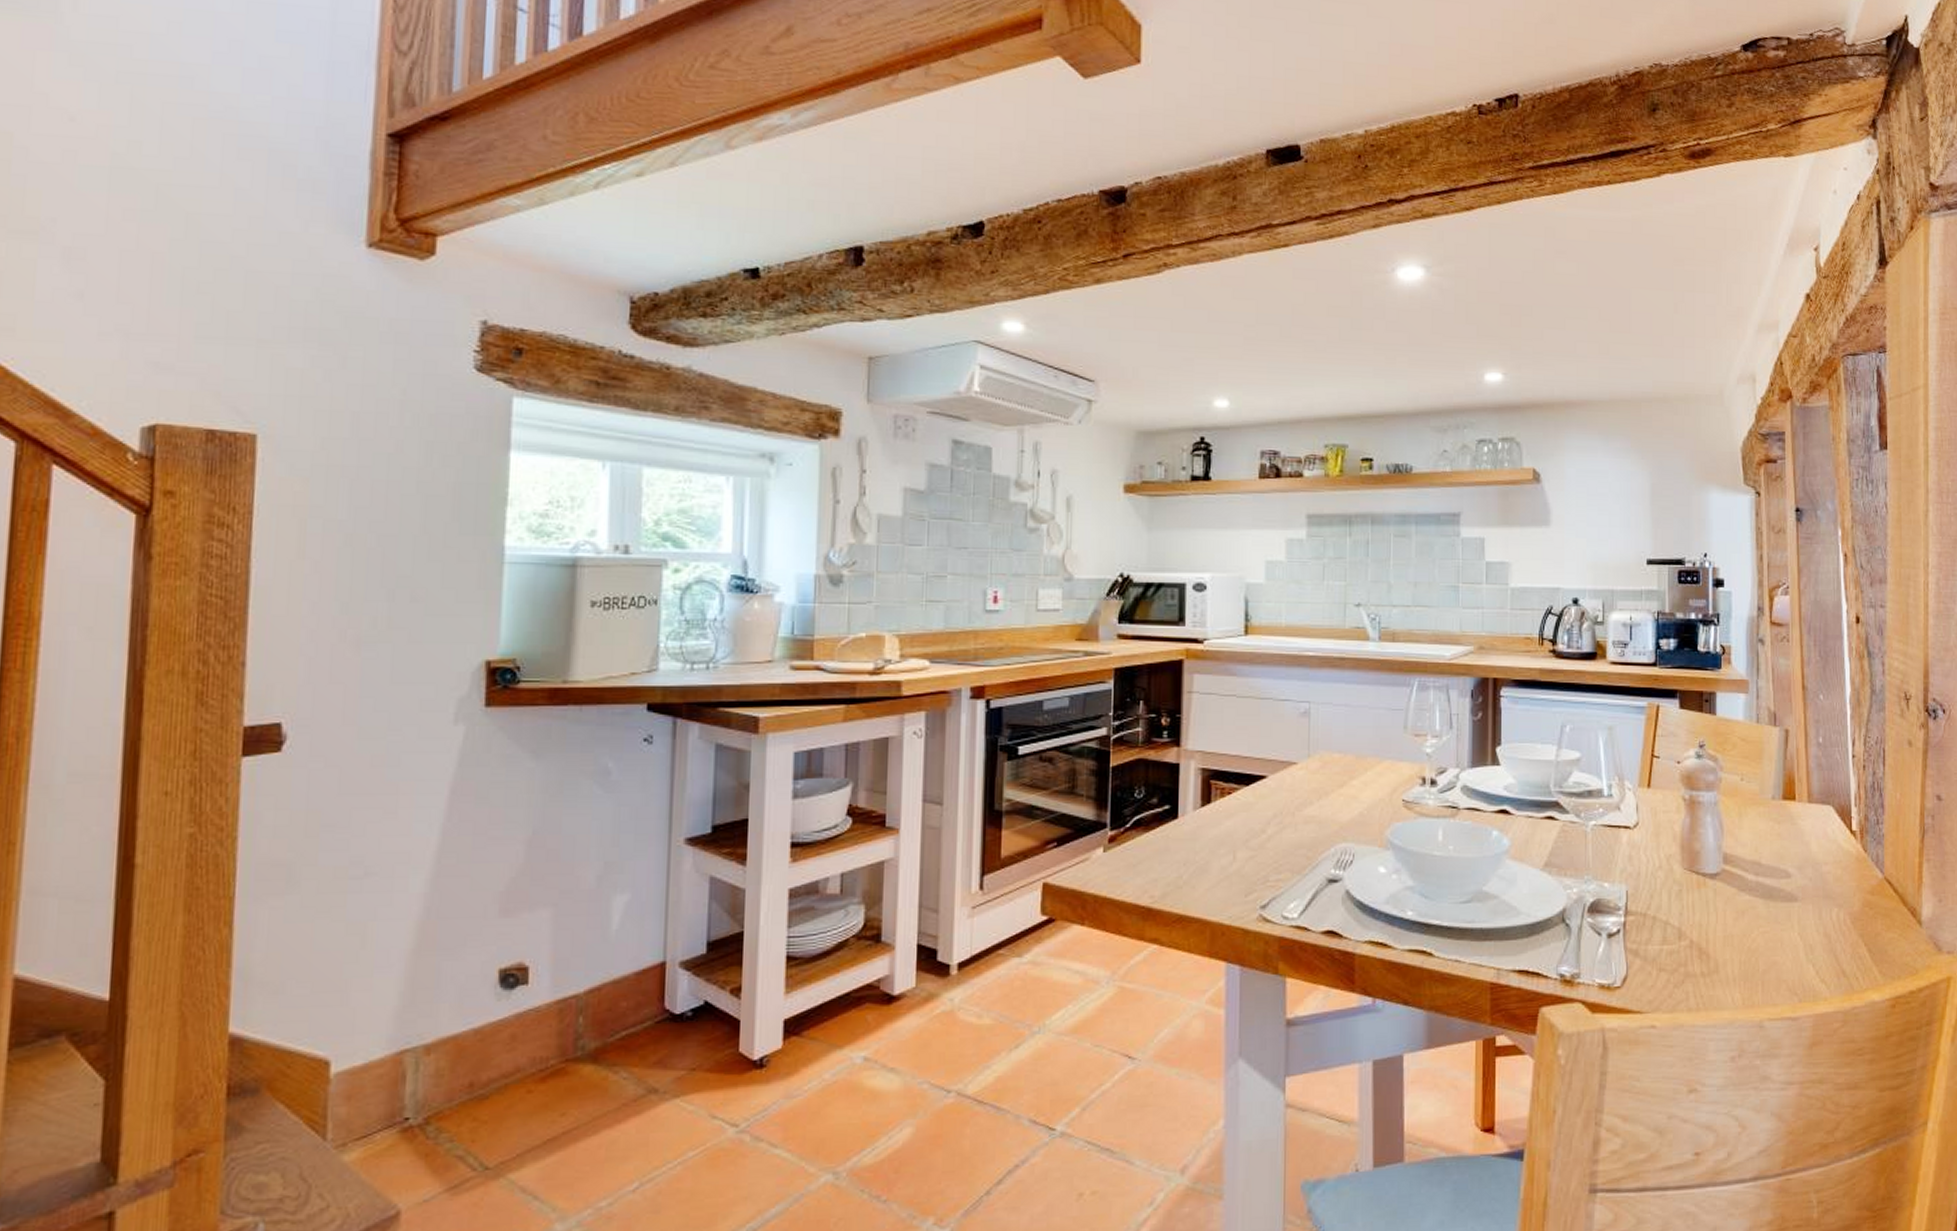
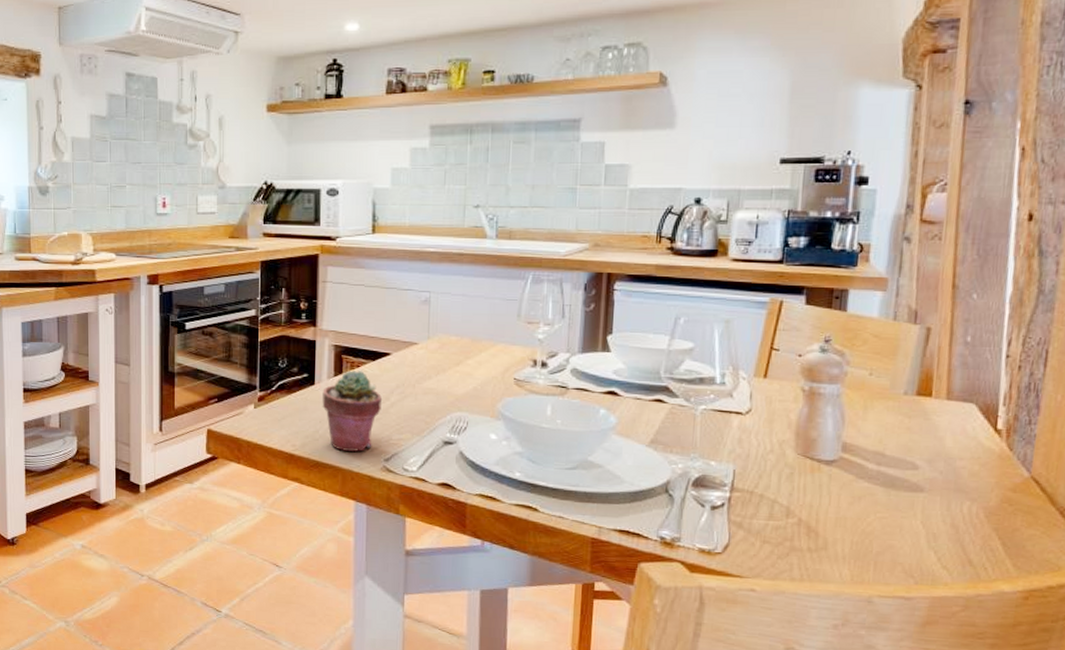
potted succulent: none [1187,799,1257,901] -> present [322,370,382,453]

